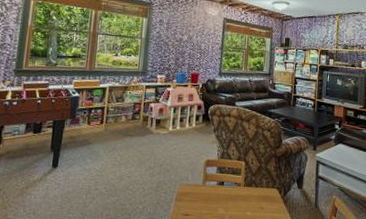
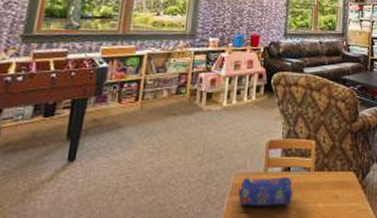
pencil case: none [181,188,226,212] -> present [237,177,293,206]

